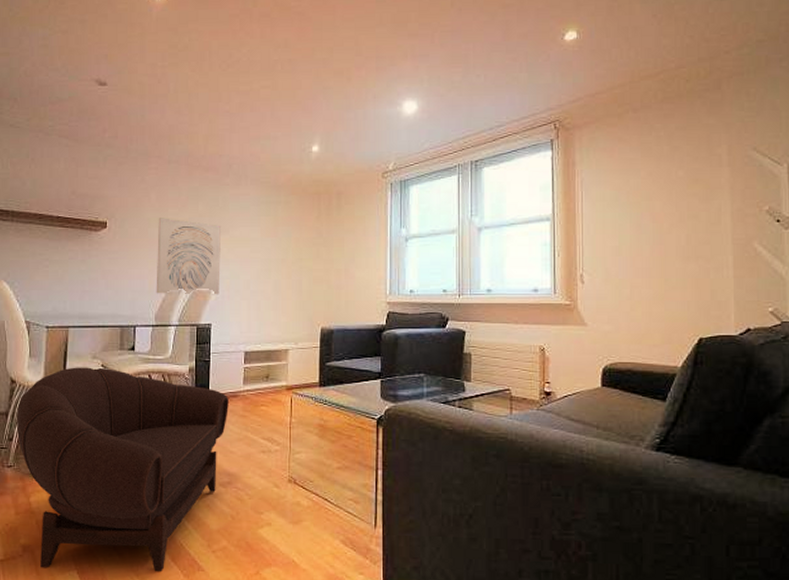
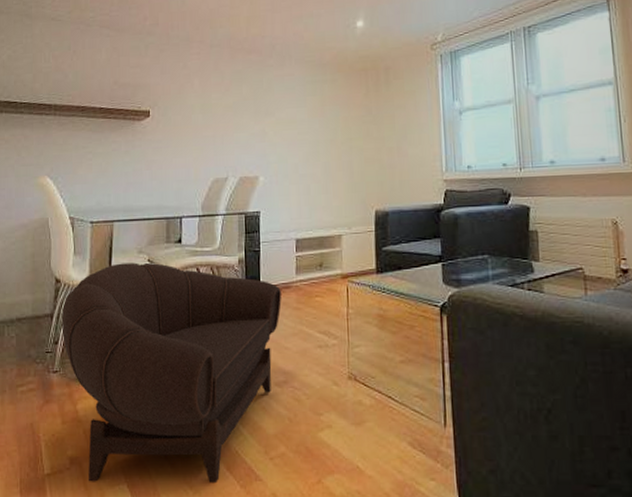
wall art: present [156,218,222,295] -> none [201,103,267,183]

